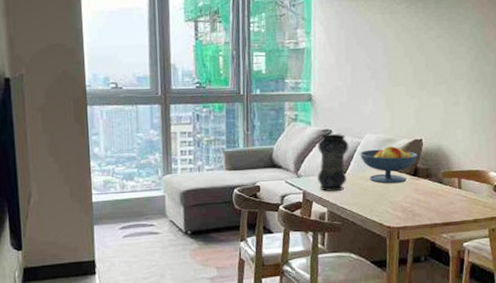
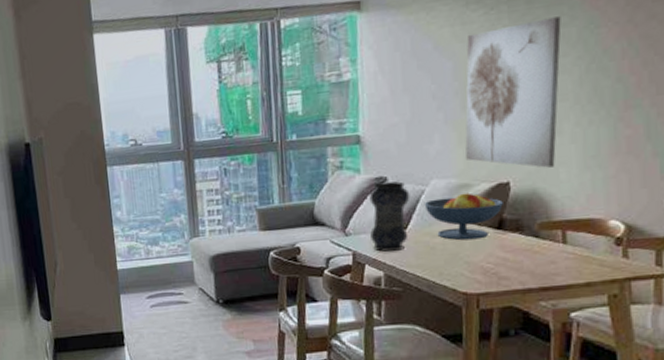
wall art: none [390,16,459,130] -> present [464,16,561,168]

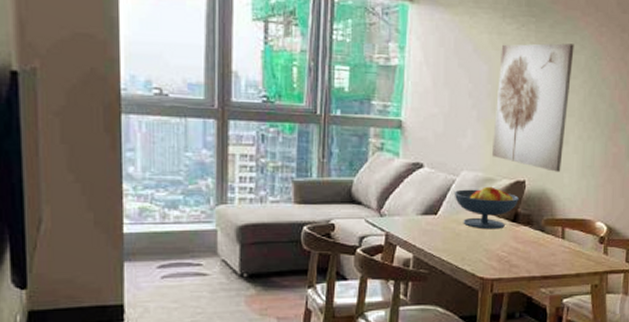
vase: present [369,180,410,252] -> none [404,167,442,236]

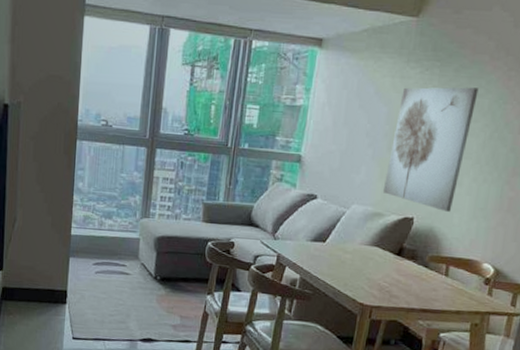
fruit bowl: present [453,186,519,230] -> none [342,220,406,261]

